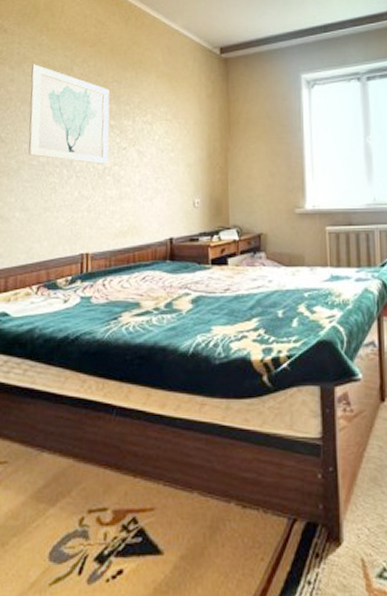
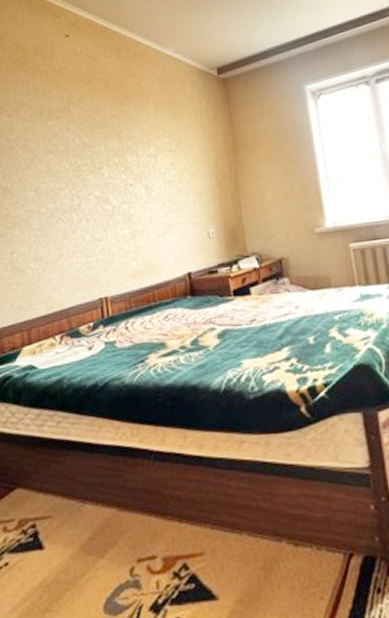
wall art: present [28,64,110,164] -> none [28,109,116,205]

